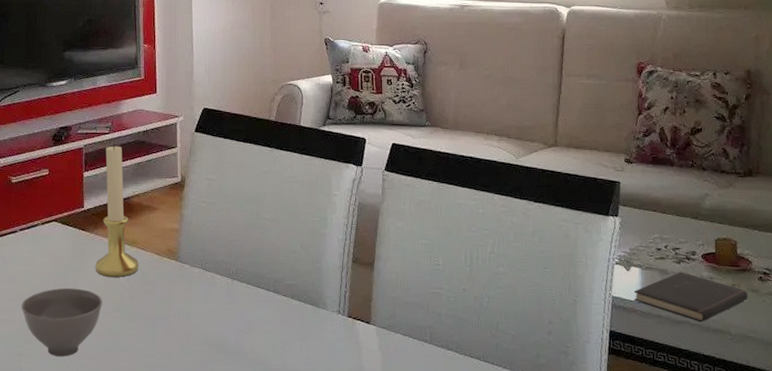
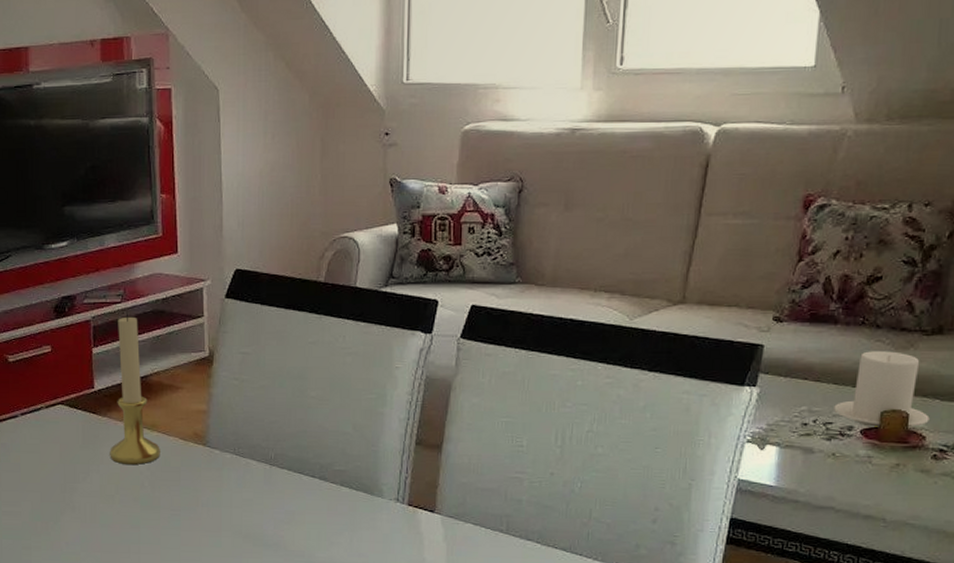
bowl: present [21,288,103,357] -> none [27,476,120,550]
hardcover book: present [633,272,748,323] -> none [765,450,915,508]
candle: none [679,189,752,254] -> present [834,351,930,429]

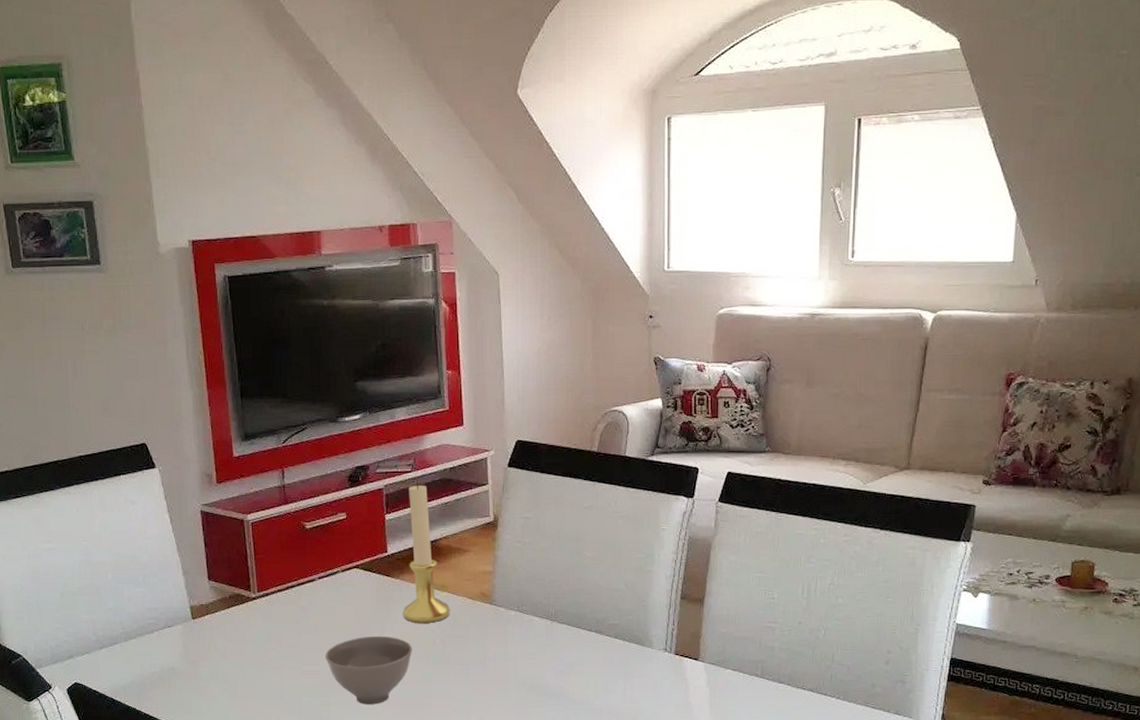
bowl: none [27,476,120,550] -> present [325,636,413,704]
candle: present [834,351,930,429] -> none [1034,510,1111,577]

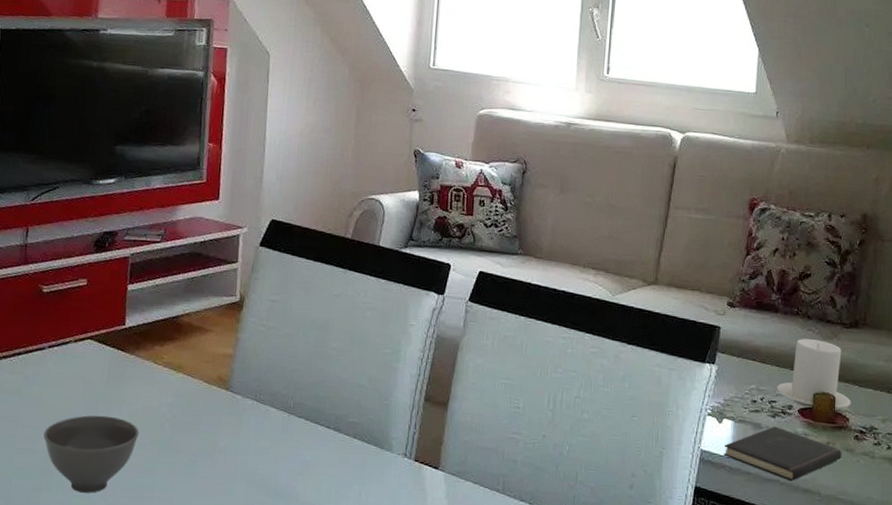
candle holder: present [403,482,450,623] -> none [133,254,184,406]
hardcover book: none [979,596,1100,647] -> present [723,426,842,482]
candle: none [1034,510,1111,577] -> present [777,338,851,409]

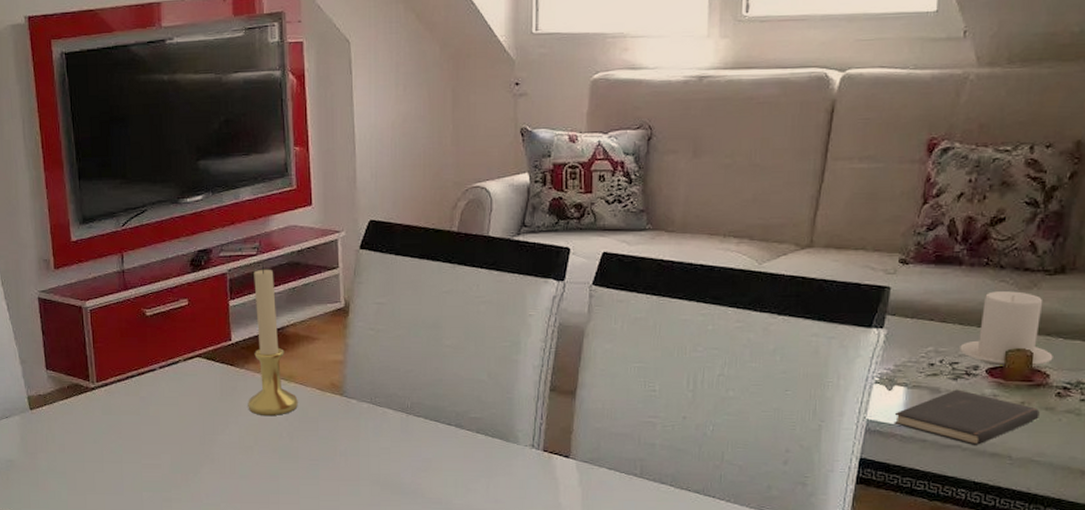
bowl: present [43,415,140,493] -> none [167,428,259,501]
candle holder: none [133,254,184,406] -> present [248,266,298,415]

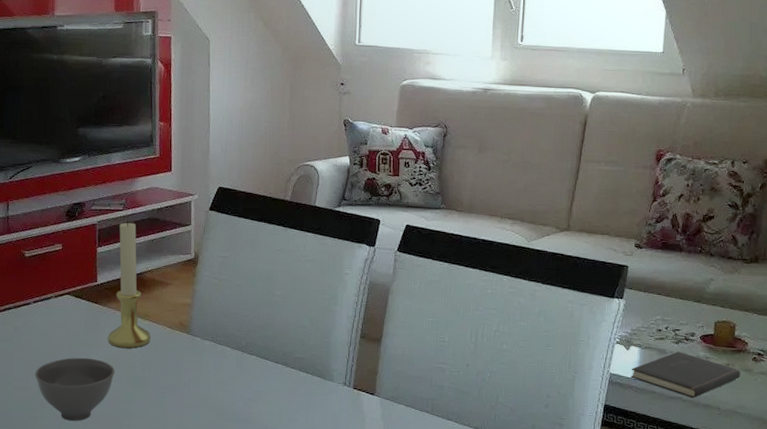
bowl: none [167,428,259,501] -> present [35,357,115,421]
candle: present [960,291,1053,368] -> none [680,274,750,336]

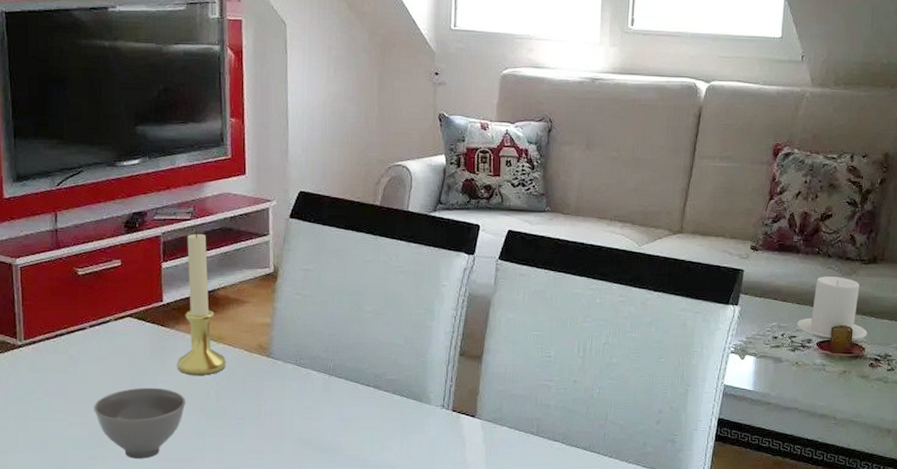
hardcover book: present [630,351,741,399] -> none [745,359,857,409]
candle: none [680,274,750,336] -> present [797,276,868,341]

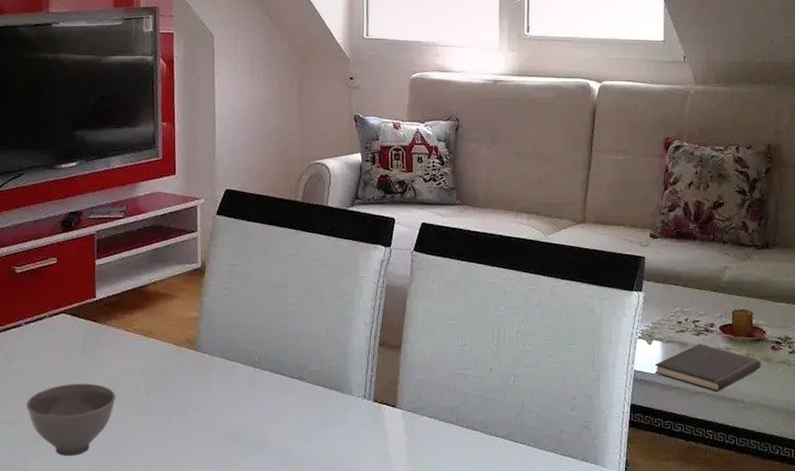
candle holder: present [177,231,226,375] -> none [108,228,155,370]
hardcover book: none [745,359,857,409] -> present [654,344,761,392]
candle: present [797,276,868,341] -> none [699,262,767,325]

